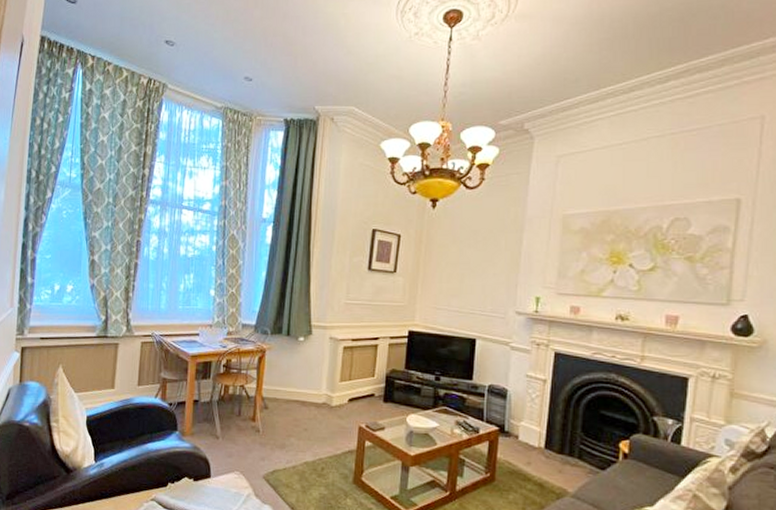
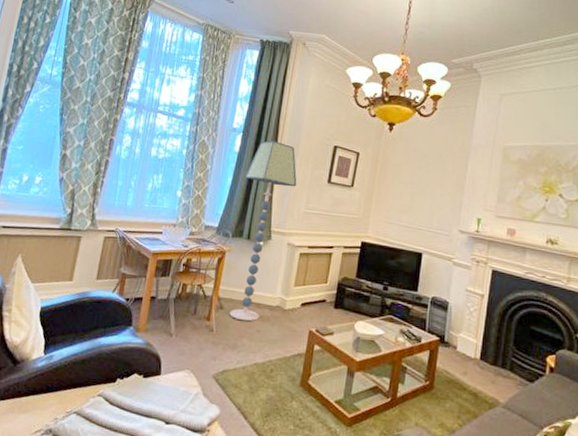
floor lamp: none [275,229,335,420] -> present [229,140,297,322]

